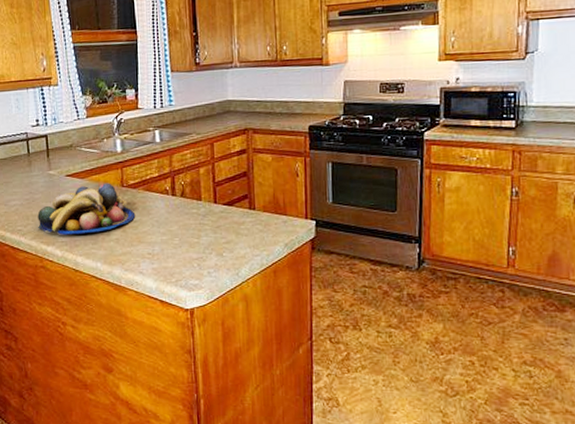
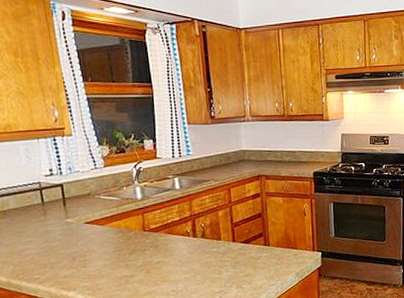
fruit bowl: present [37,183,136,235] -> none [56,228,159,280]

